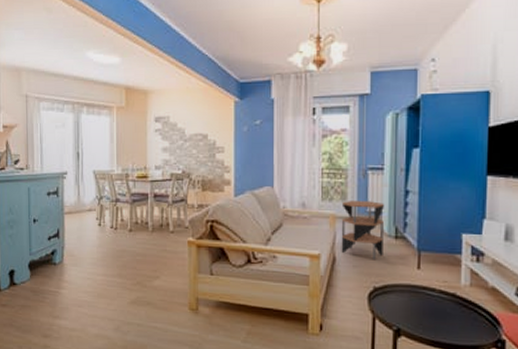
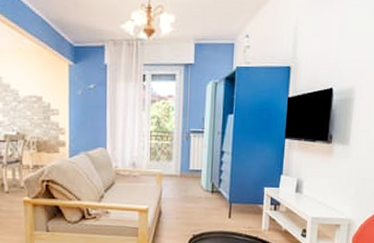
side table: present [341,201,384,260] -> none [166,161,203,212]

